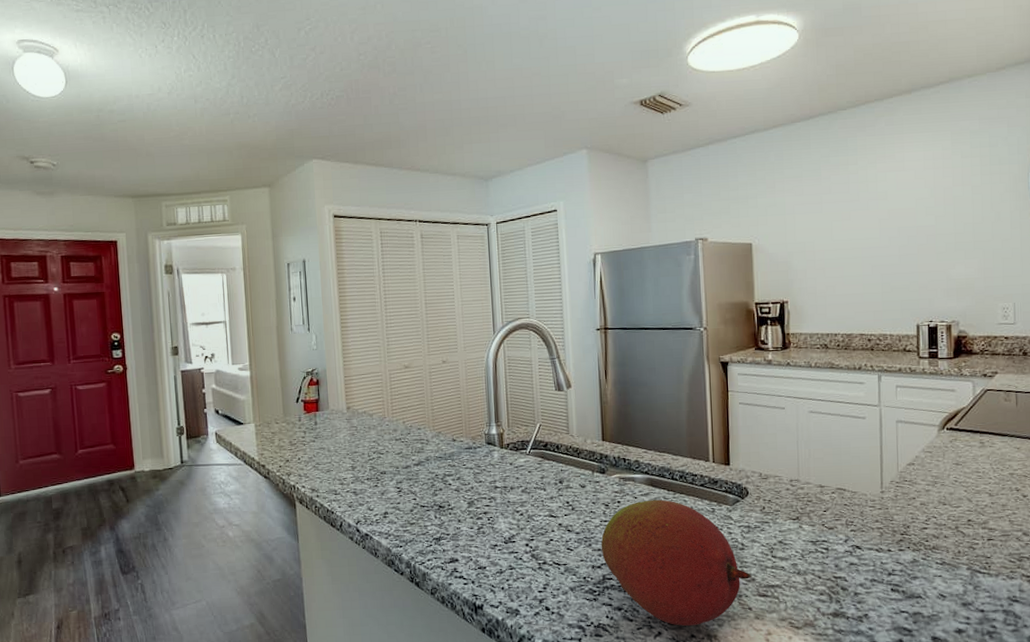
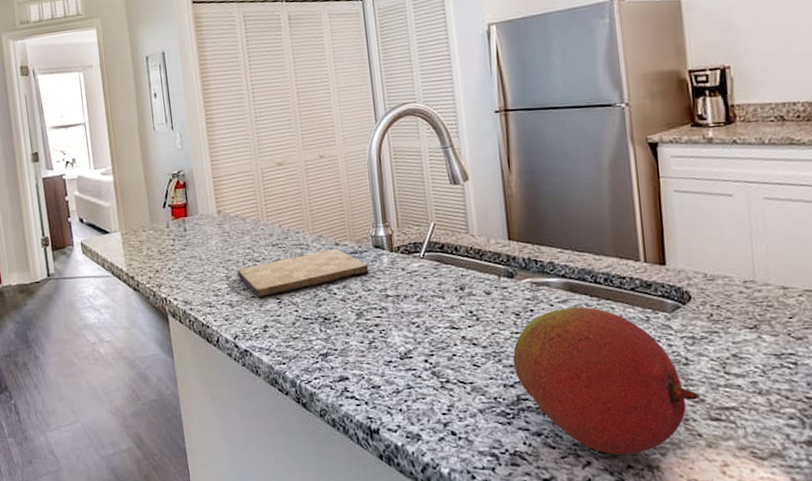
cutting board: none [362,444,481,486] -> present [237,249,369,297]

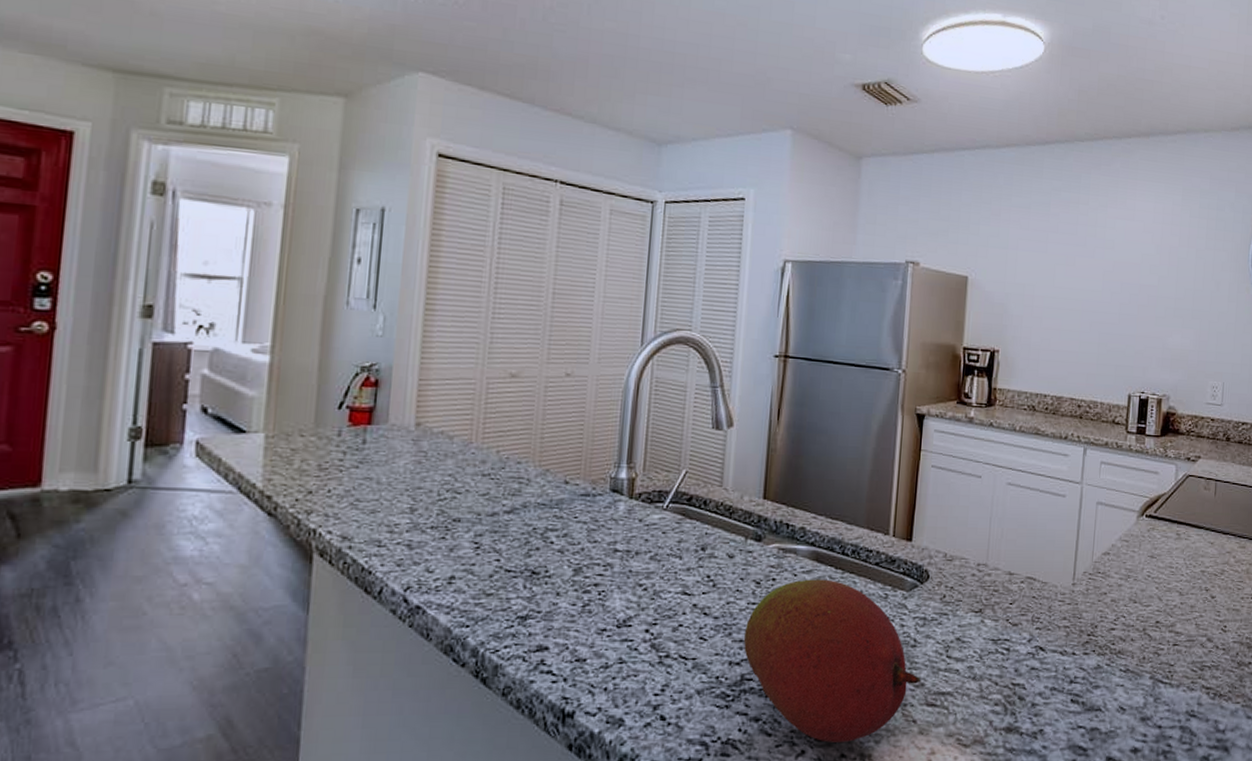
cutting board: present [237,249,369,297] -> none [426,488,600,539]

